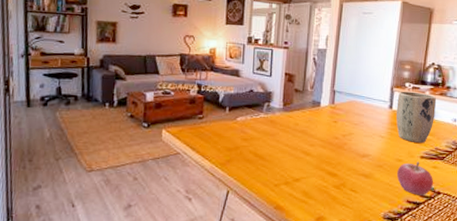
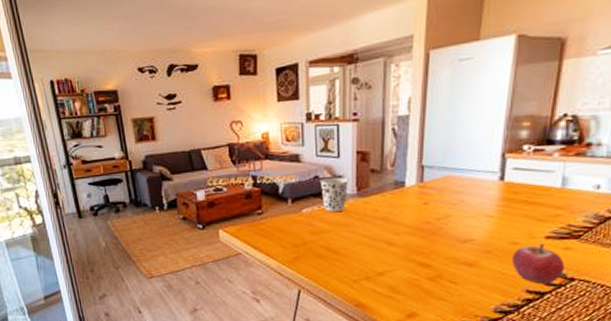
cup: none [254,92,278,122] -> present [319,177,349,212]
plant pot: present [396,91,437,144] -> none [509,155,570,221]

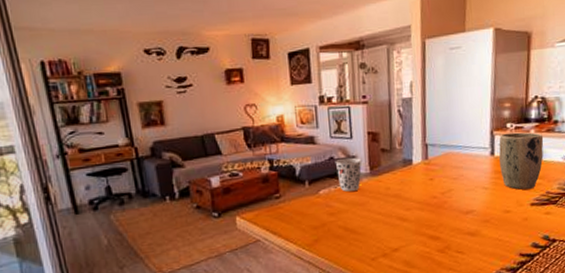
plant pot: none [509,155,570,221] -> present [499,132,544,190]
fruit: present [511,243,564,284] -> none [505,210,547,247]

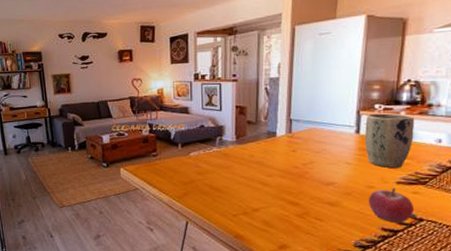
cup: present [335,157,362,192] -> none [205,126,229,155]
fruit: none [505,210,547,247] -> present [368,188,413,223]

